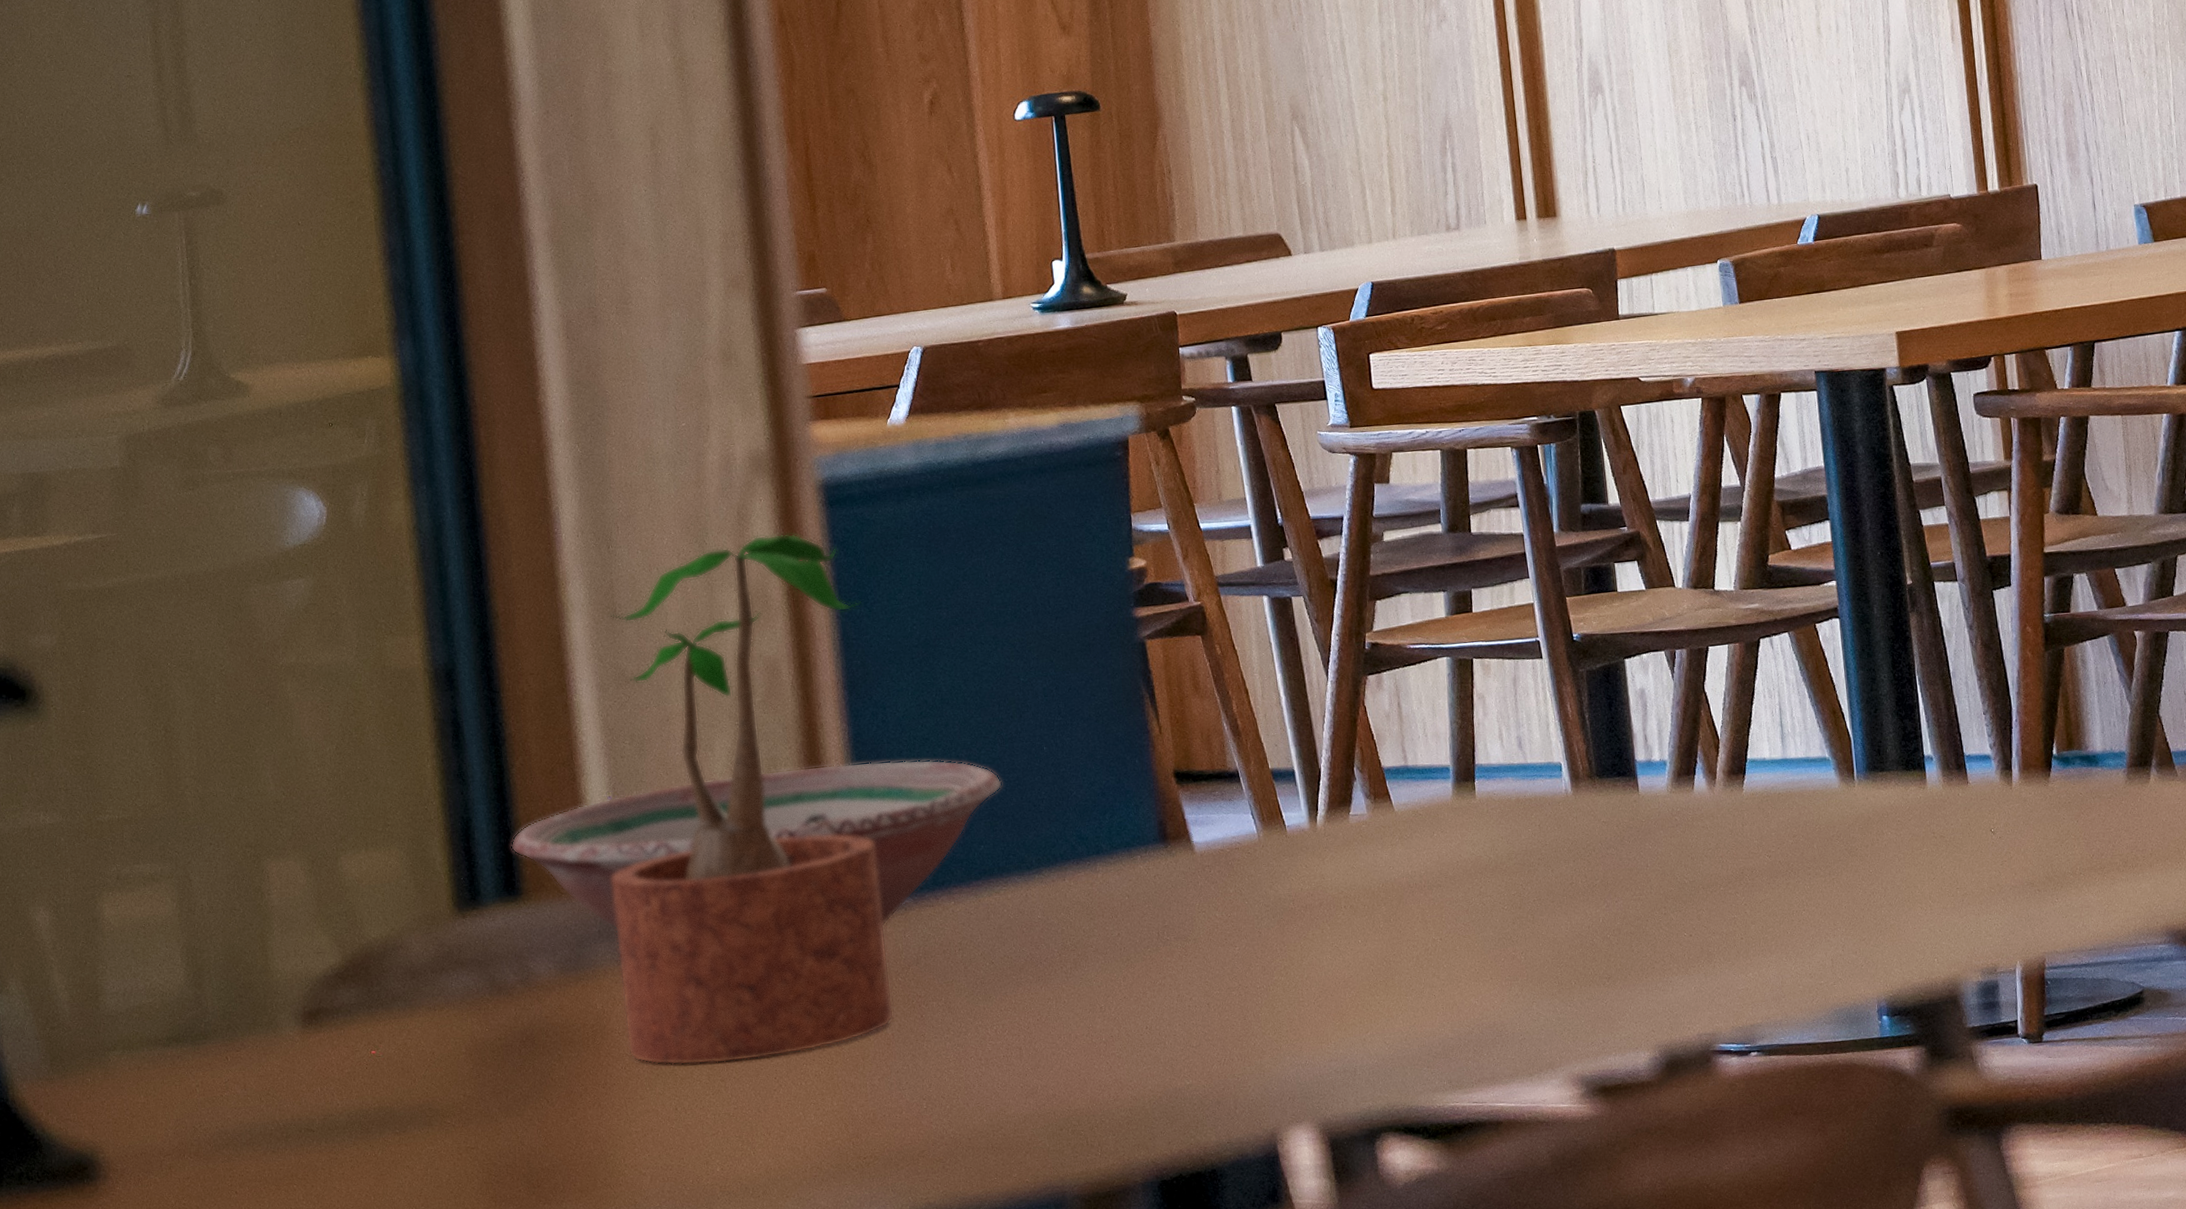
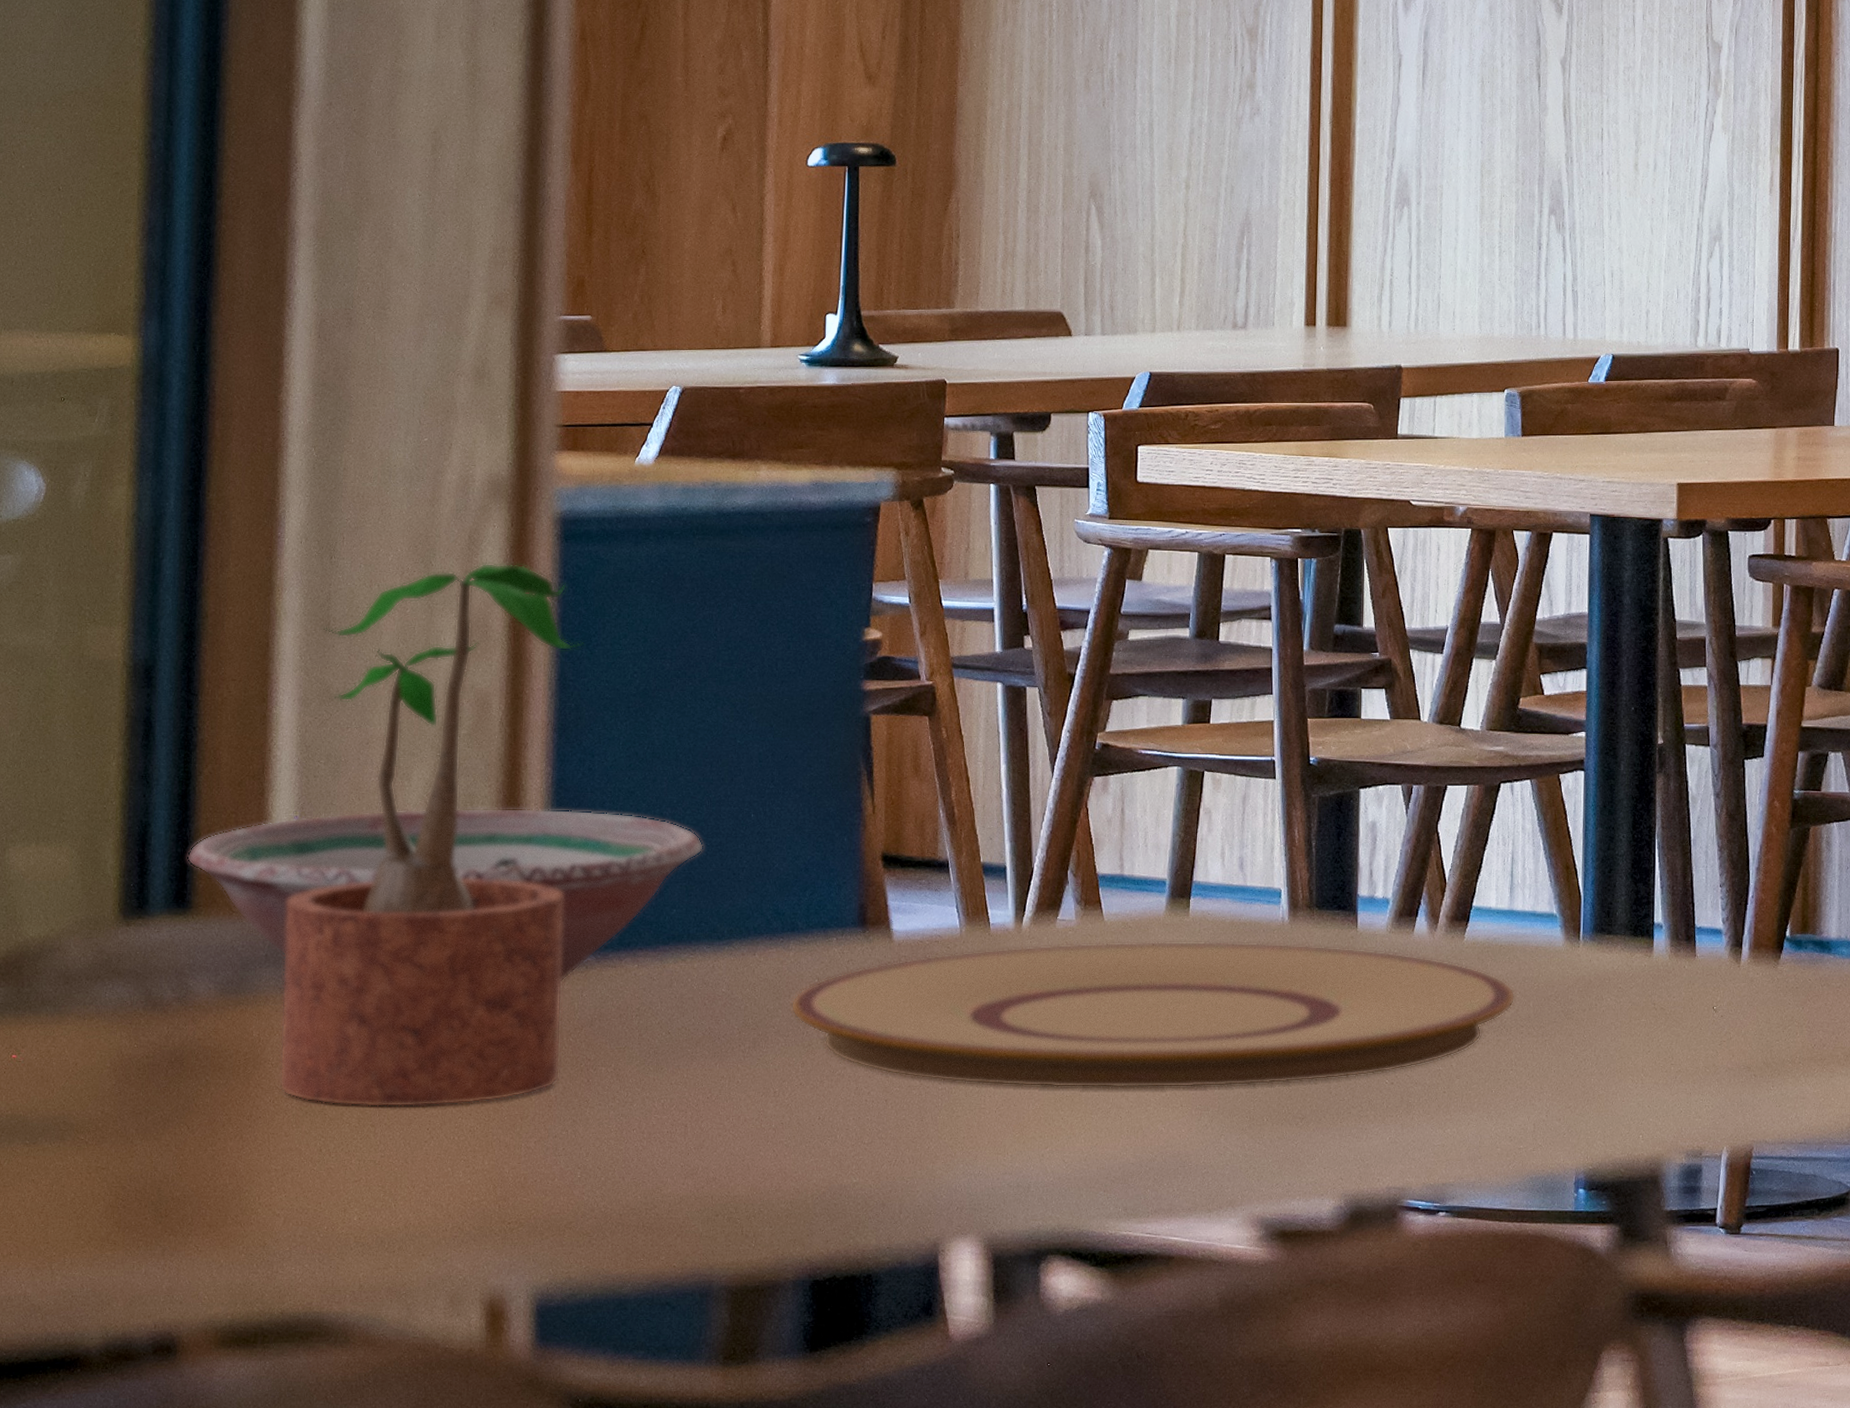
plate: none [1105,811,1800,981] -> present [790,941,1516,1088]

